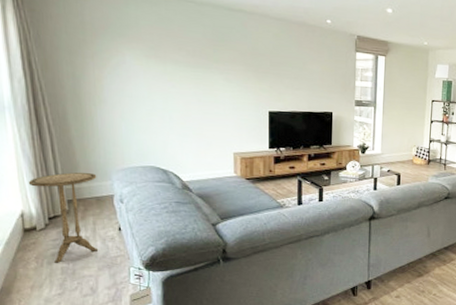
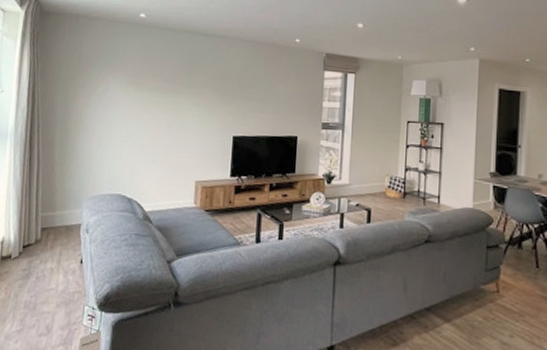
side table: present [28,172,98,263] -> none [12,199,70,296]

